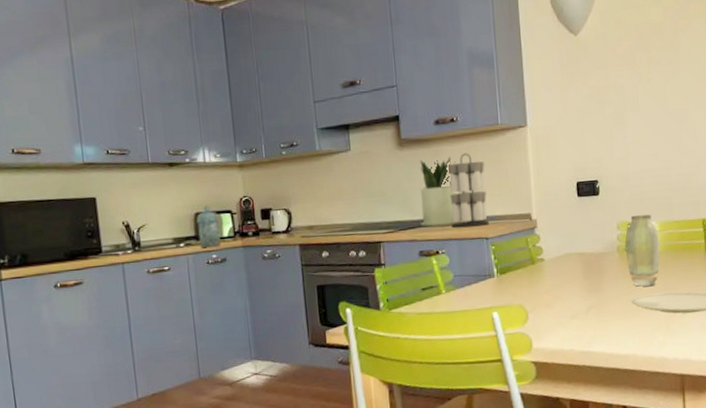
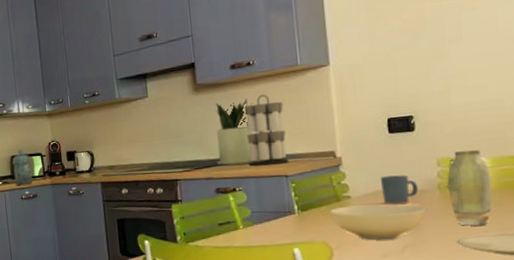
bowl: none [525,266,608,302] -> present [329,204,427,240]
mug: none [569,237,602,268] -> present [379,175,419,205]

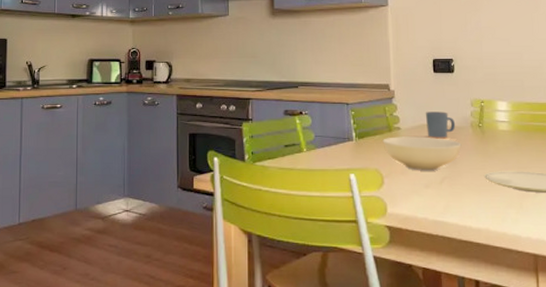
canister: present [12,149,33,186] -> none [89,53,109,91]
planter: present [215,99,262,167] -> none [286,27,327,90]
spice rack: present [245,94,289,167] -> none [315,25,350,92]
vase: present [448,150,493,226] -> none [479,94,513,163]

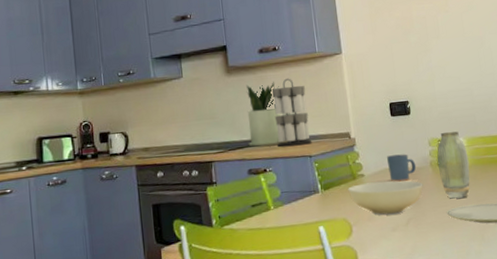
planter: none [286,27,327,90] -> present [246,82,289,148]
spice rack: none [315,25,350,92] -> present [272,78,312,148]
vase: none [479,94,513,163] -> present [437,131,470,199]

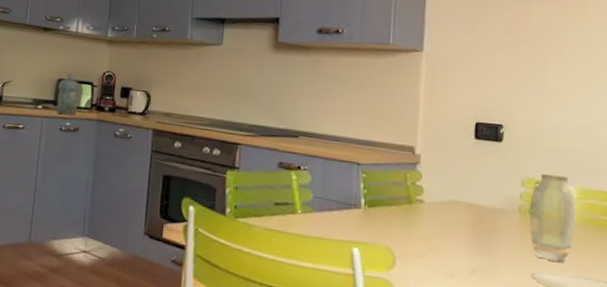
canister: none [38,130,61,171] -> present [56,73,80,116]
planter: present [246,82,289,148] -> none [284,66,335,143]
spice rack: present [272,78,312,148] -> none [319,68,367,150]
bowl: present [347,180,423,215] -> none [398,210,503,258]
mug: present [386,154,417,182] -> none [458,185,498,222]

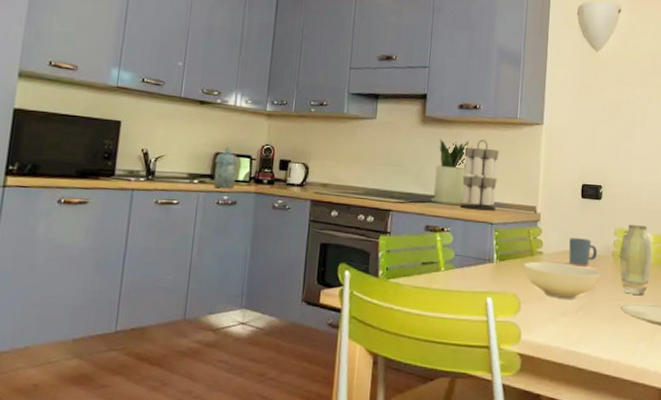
planter: none [284,66,335,143] -> present [430,138,473,206]
spice rack: none [319,68,367,150] -> present [460,139,499,211]
bowl: none [398,210,503,258] -> present [523,261,601,298]
mug: none [458,185,498,222] -> present [568,238,598,267]

